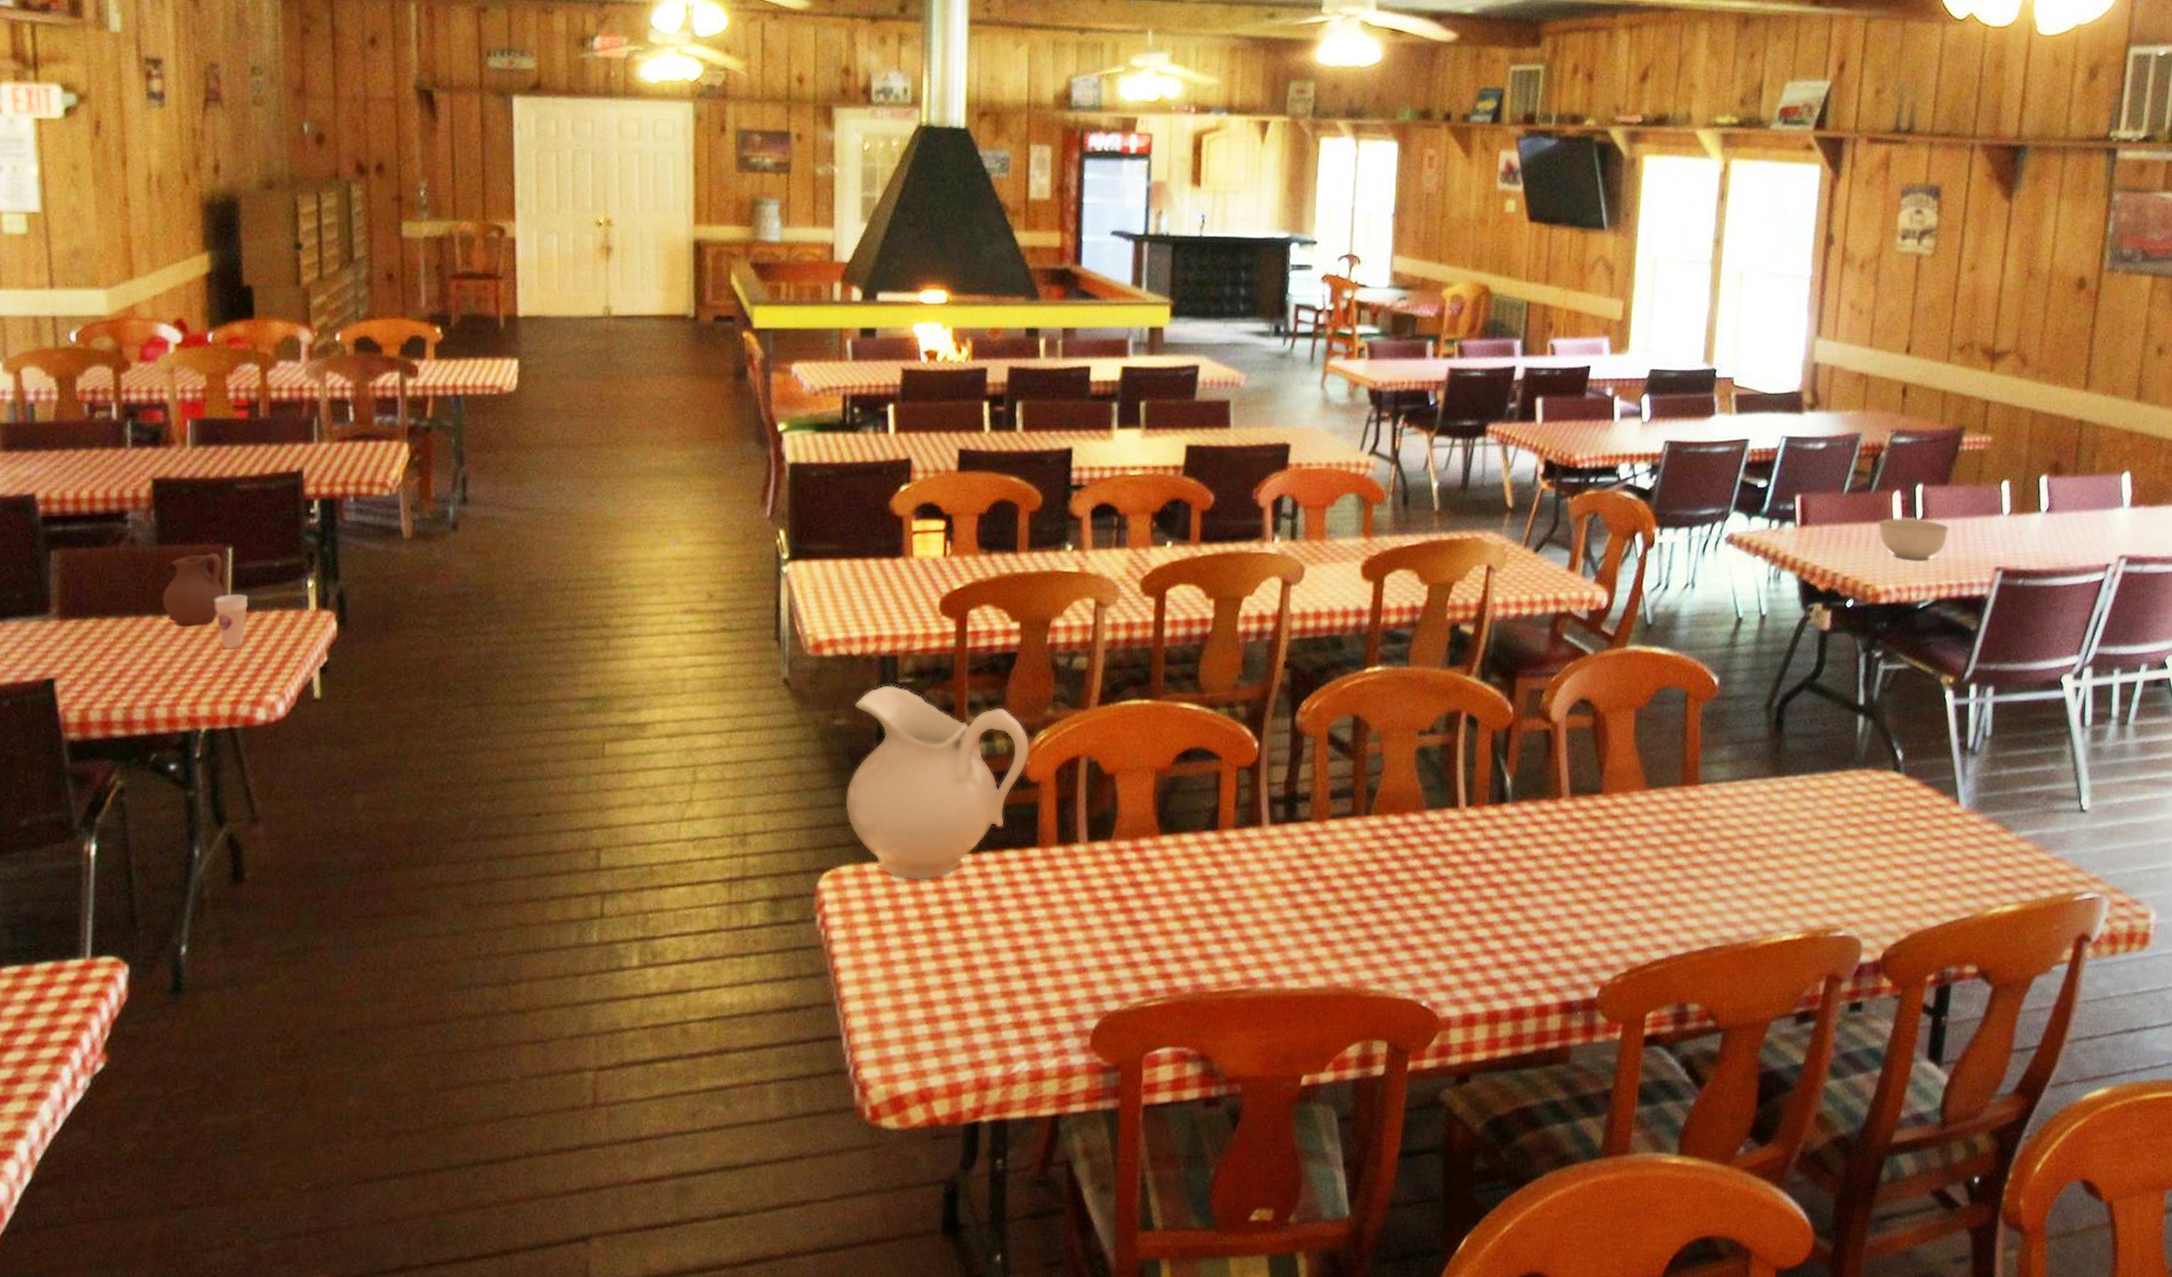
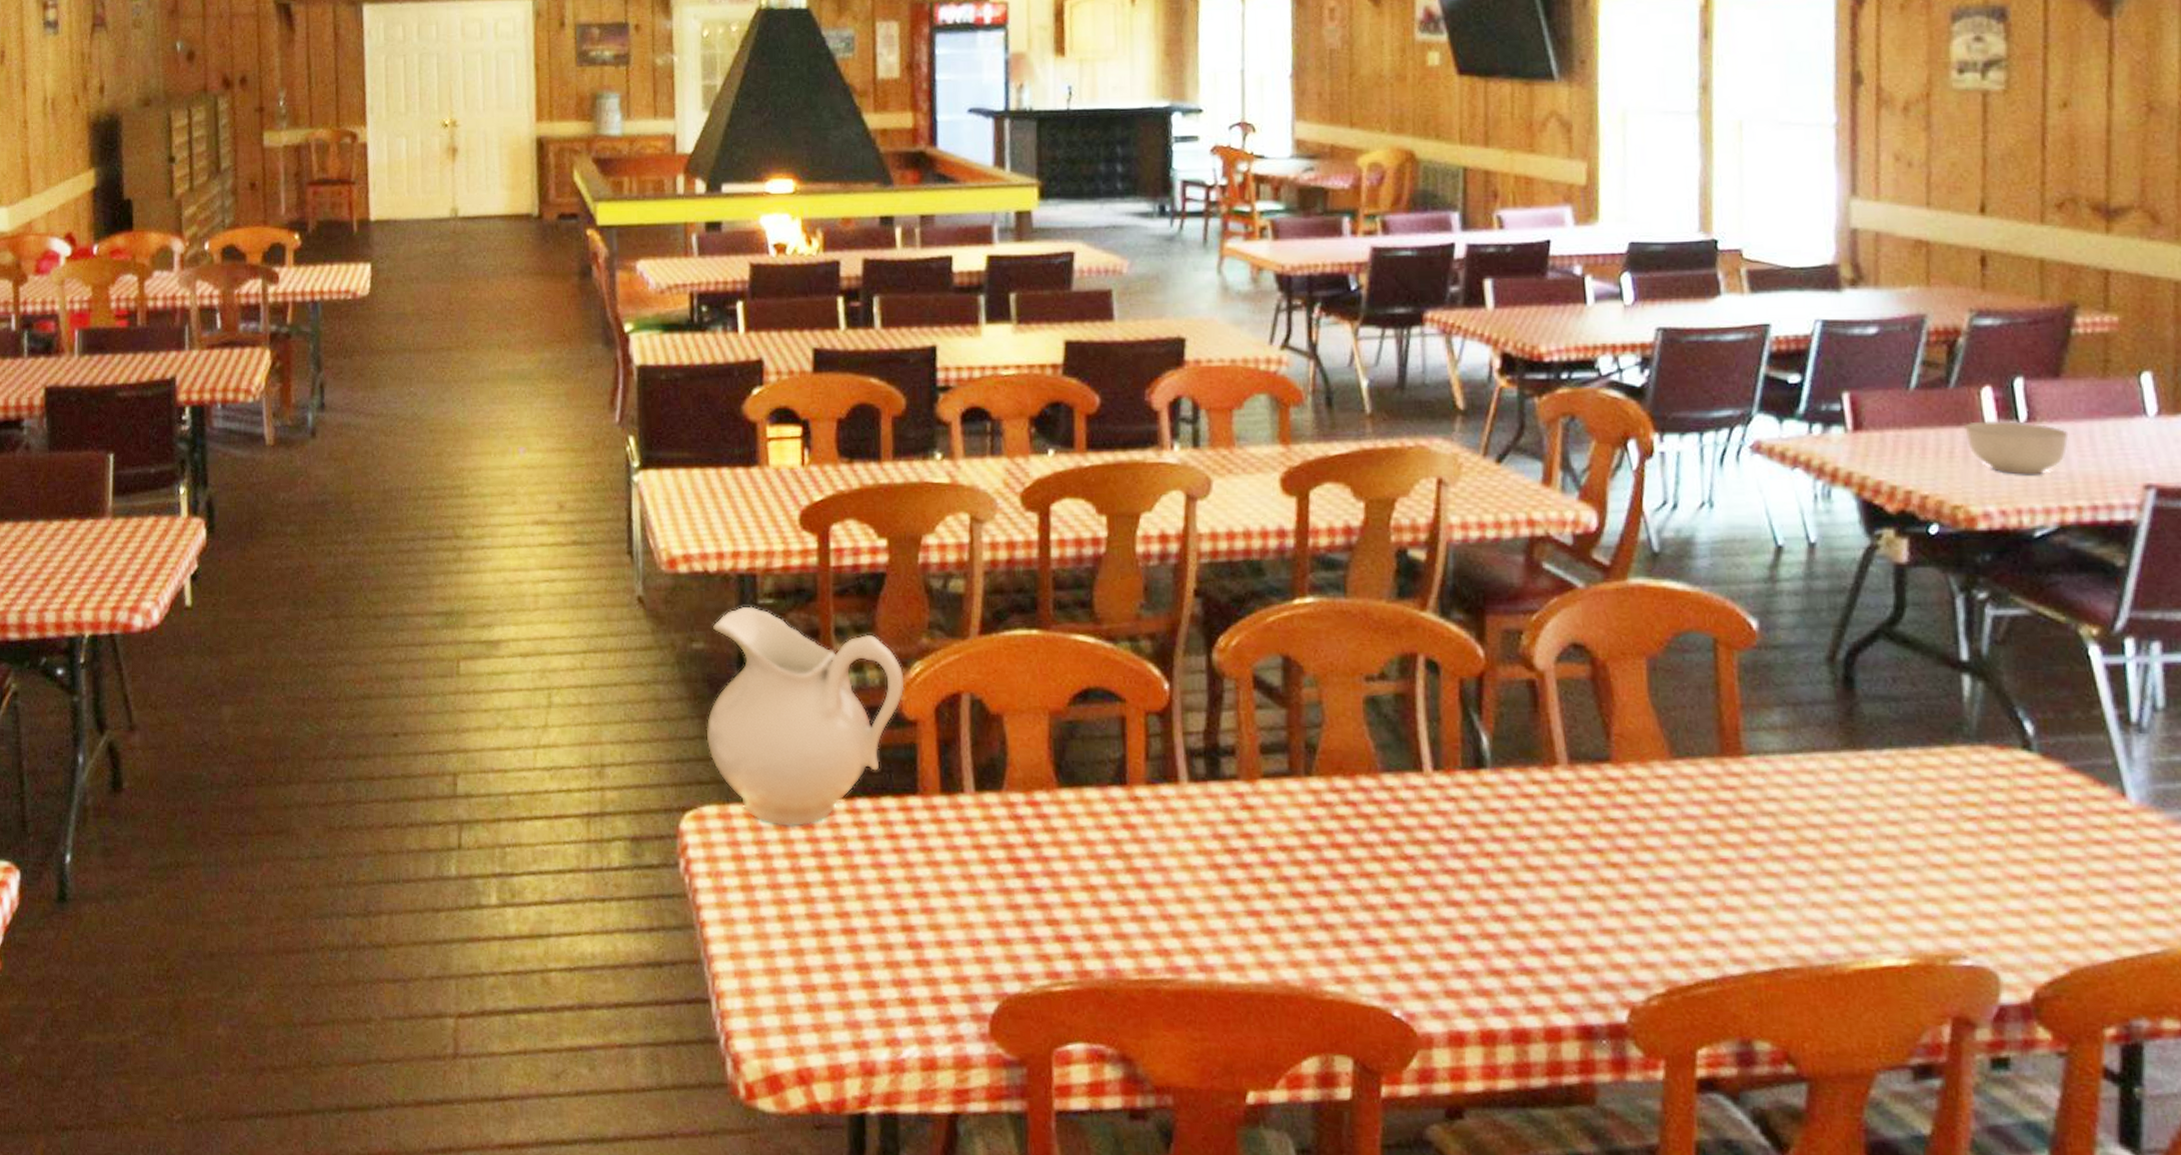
pitcher: present [162,552,225,628] -> none [52,458,106,533]
cup: present [215,594,248,651] -> none [98,500,127,556]

